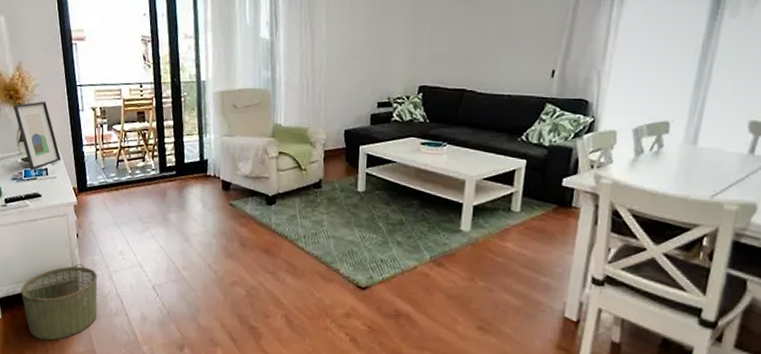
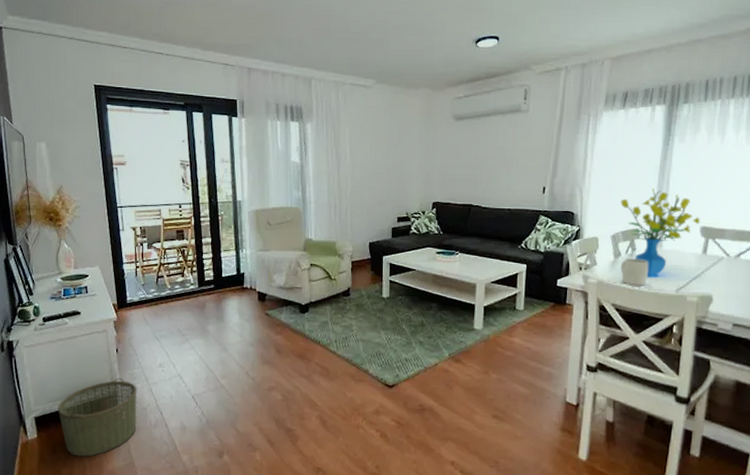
picture frame: present [13,101,61,171] -> none [53,222,101,290]
mug: none [641,156,679,190] -> present [620,258,649,286]
bouquet: none [648,73,750,180] -> present [620,188,700,277]

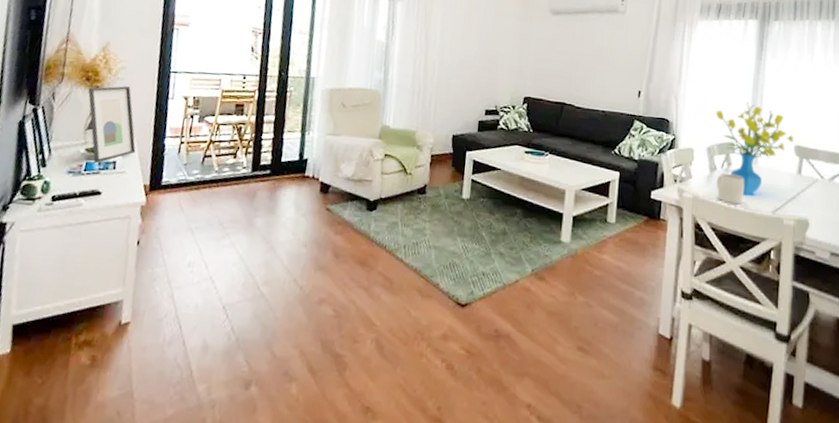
picture frame: none [53,222,101,290] -> present [84,85,136,164]
basket: present [57,377,137,457] -> none [45,277,155,382]

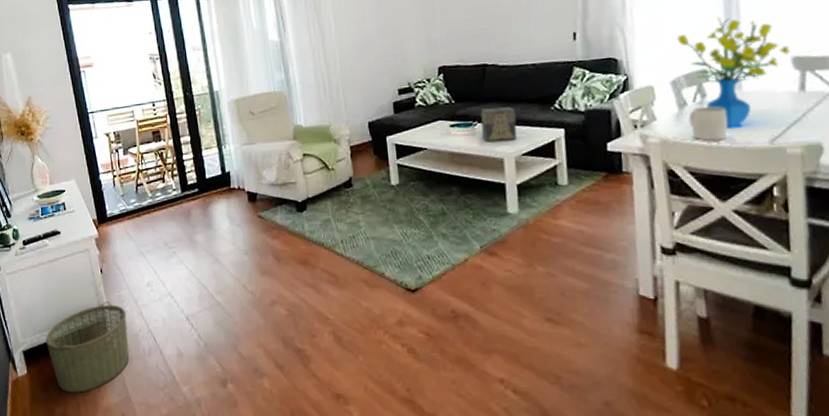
basket: none [45,277,155,382] -> present [45,301,130,393]
picture frame: present [84,85,136,164] -> none [25,133,78,208]
decorative box: none [551,142,583,176] -> present [480,107,517,143]

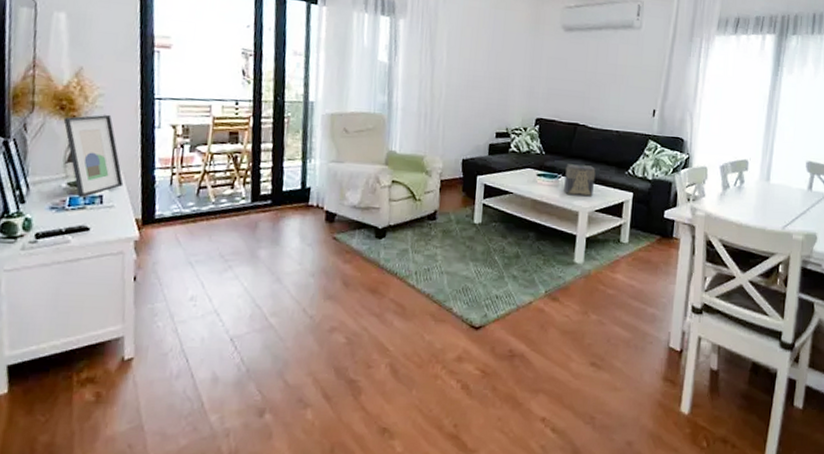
picture frame: none [25,133,78,208] -> present [63,114,124,198]
basket: present [45,301,130,393] -> none [42,313,158,419]
bouquet: present [677,17,790,129] -> none [730,119,806,213]
mug: present [688,106,728,141] -> none [728,190,757,222]

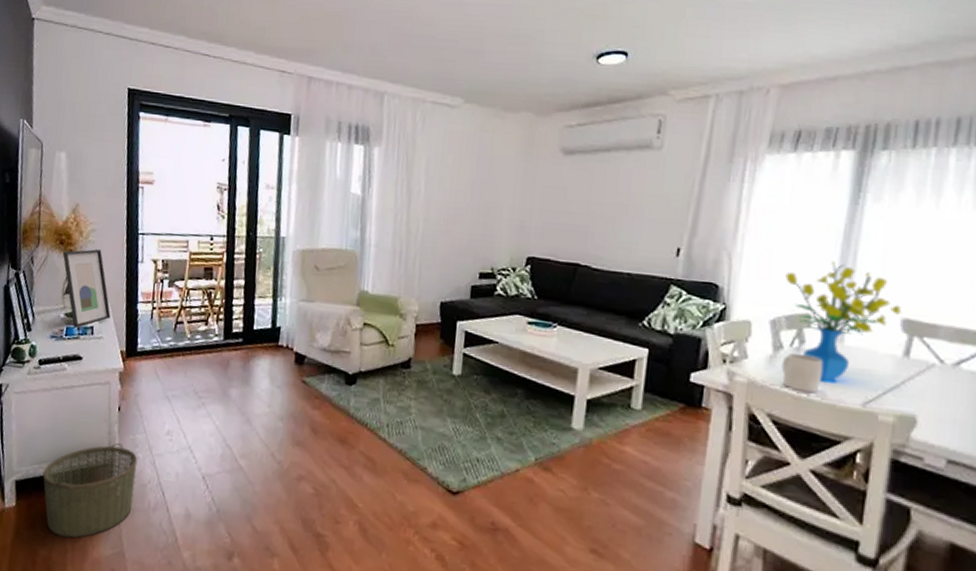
basket: none [42,313,158,419] -> present [42,442,138,538]
decorative box: present [564,164,596,197] -> none [560,311,601,352]
mug: none [728,190,757,222] -> present [781,352,823,394]
bouquet: none [730,119,806,213] -> present [785,261,901,383]

